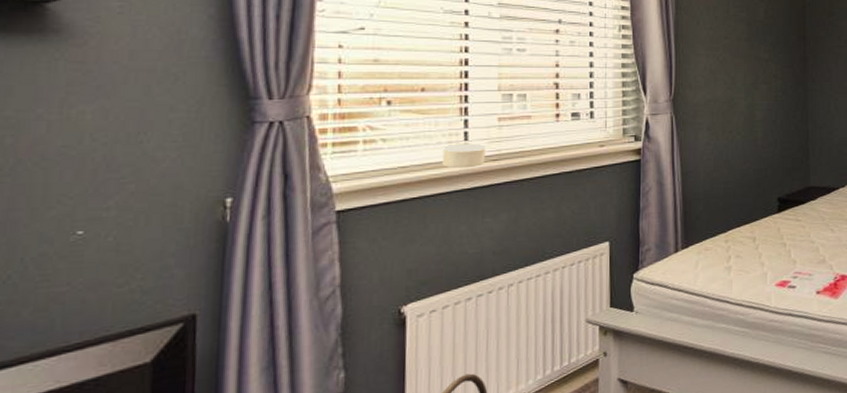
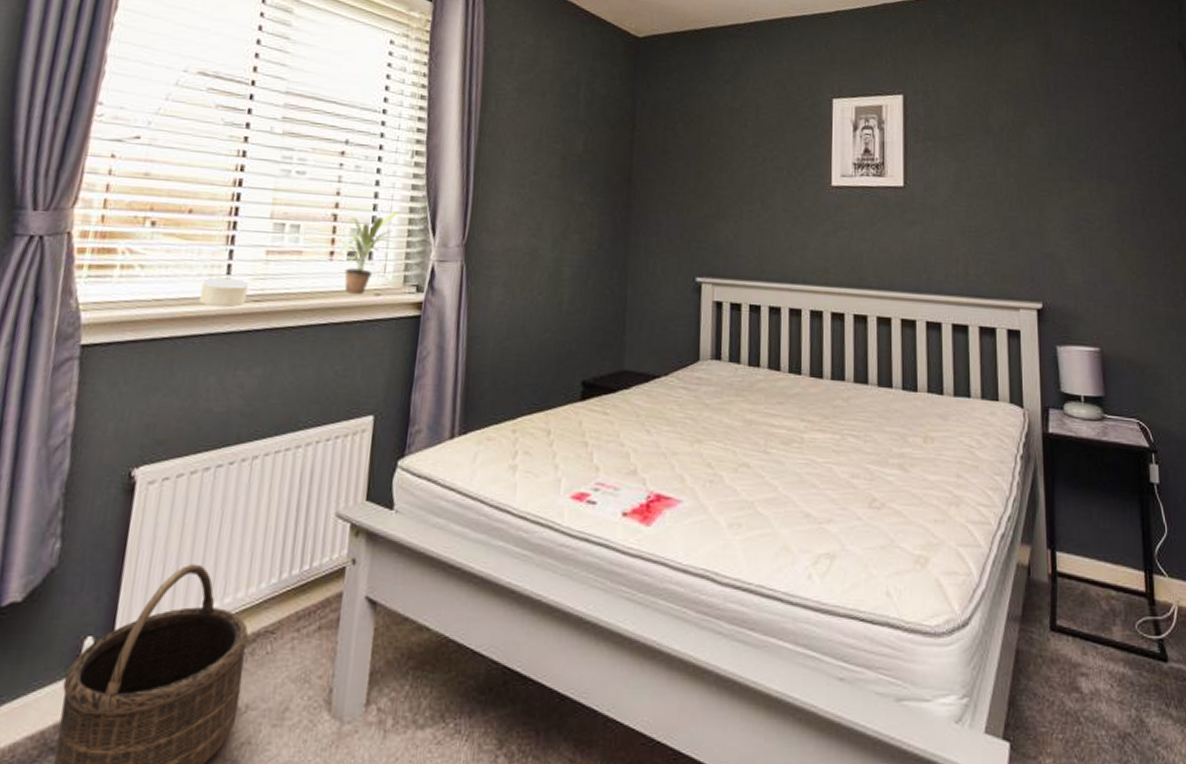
potted plant: none [564,77,614,148] -> present [339,211,401,295]

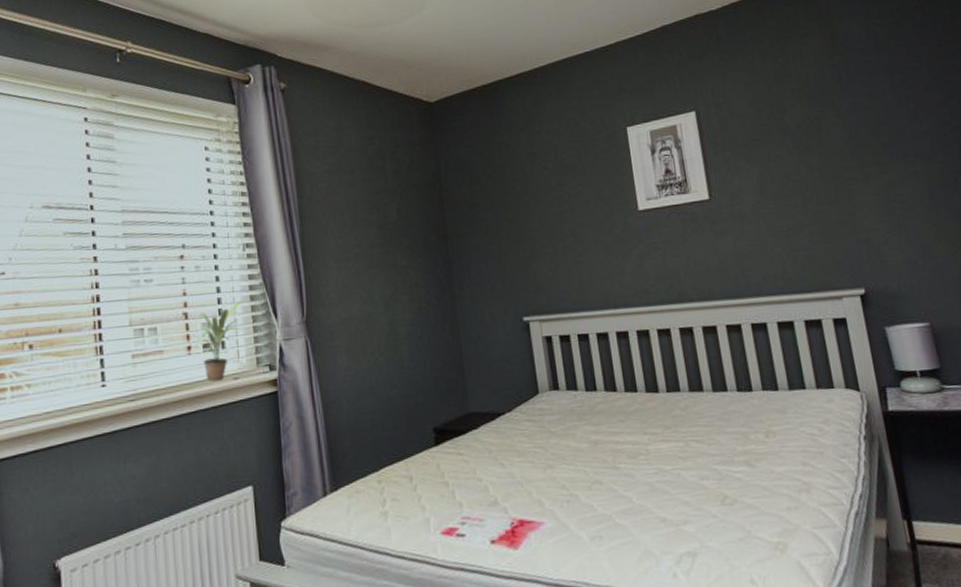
candle: present [198,277,248,308] -> none [82,383,123,412]

